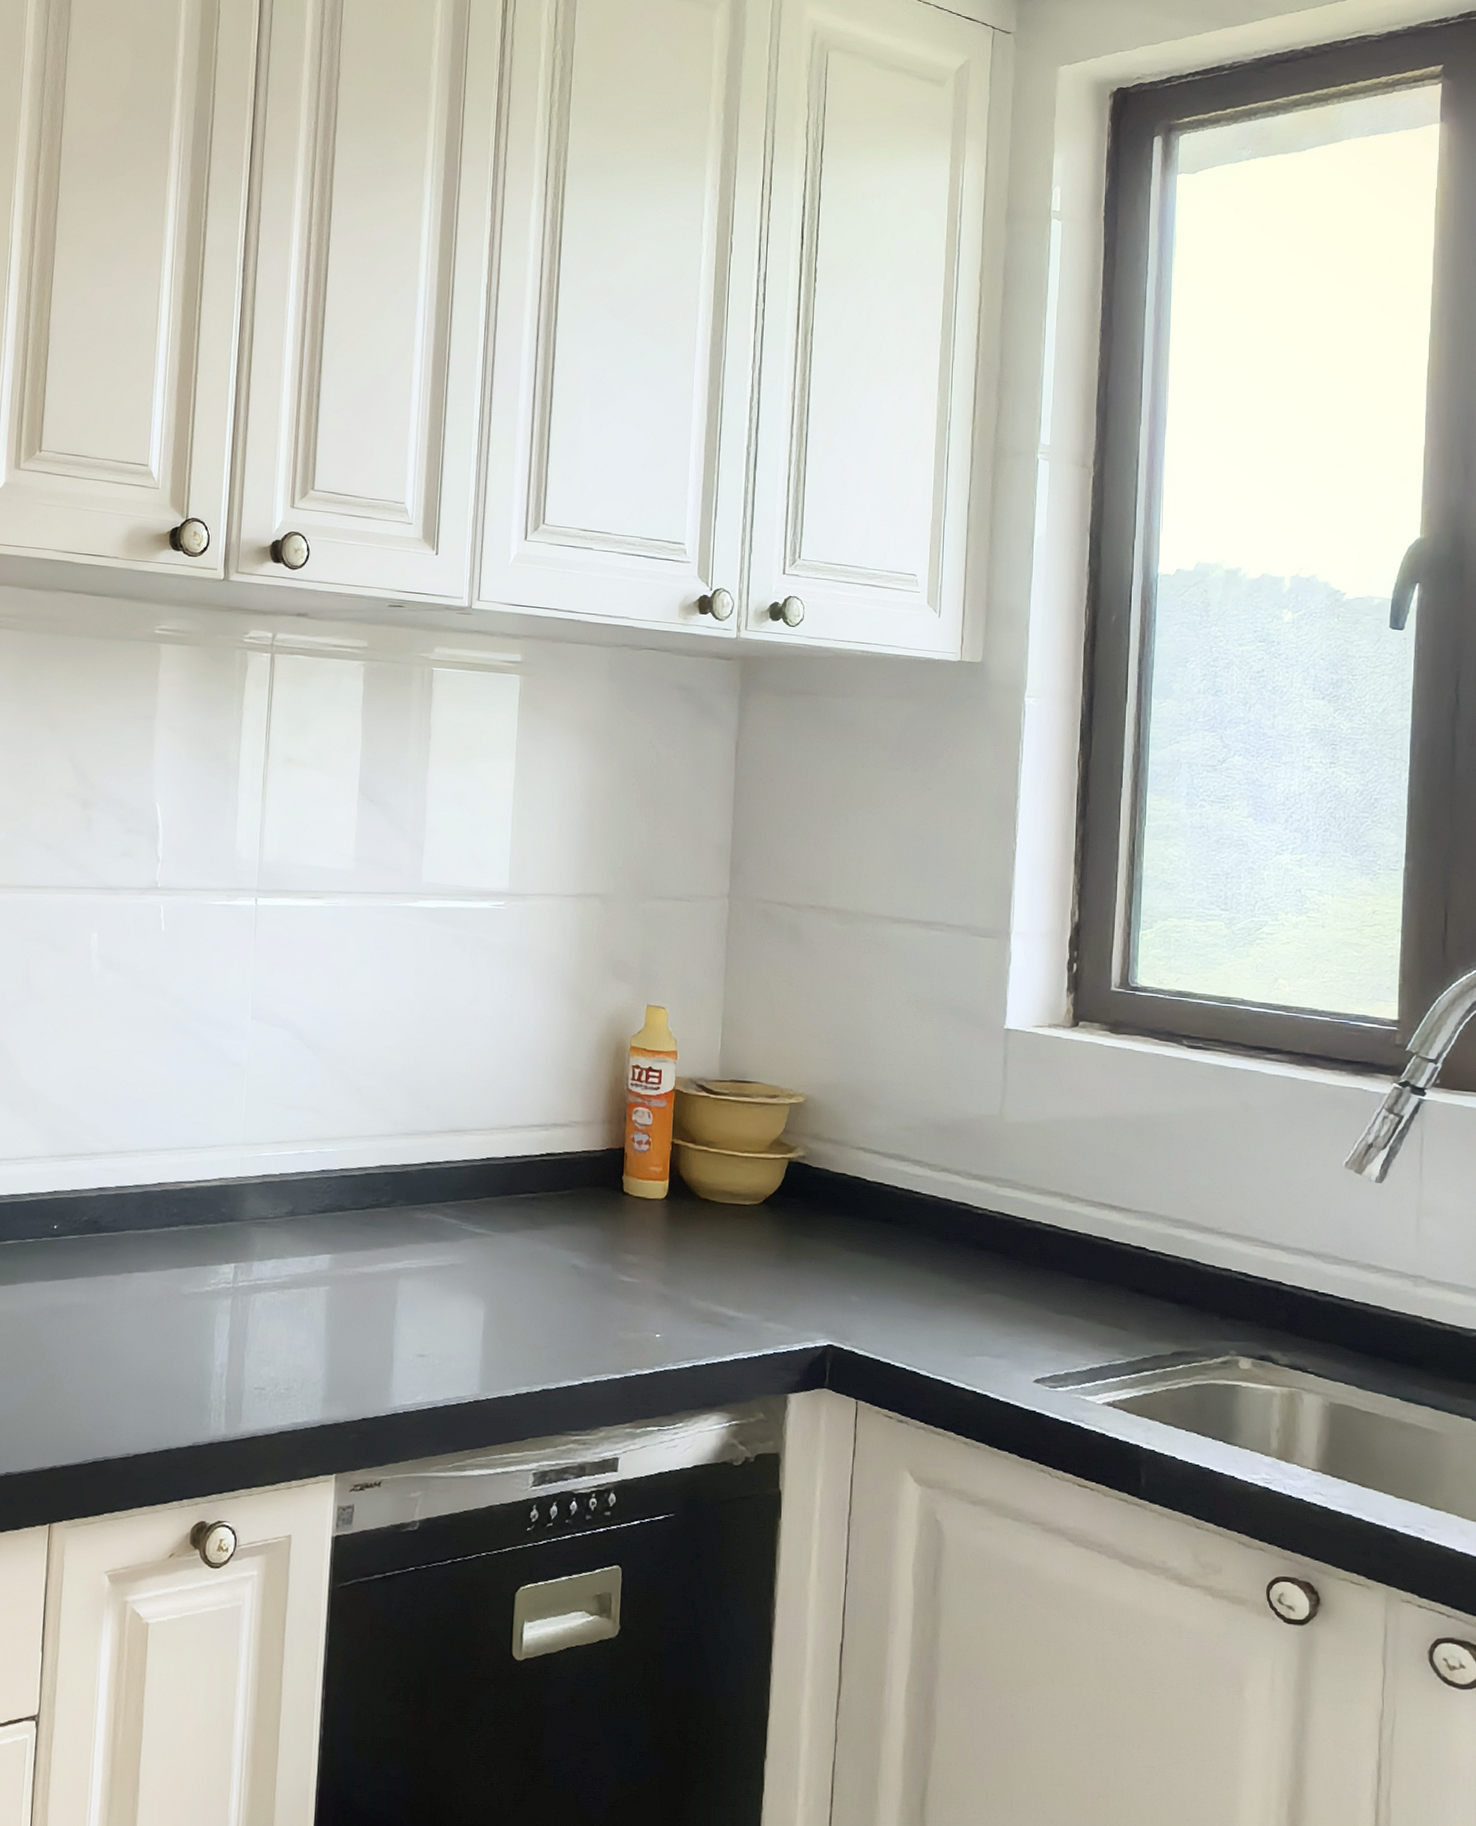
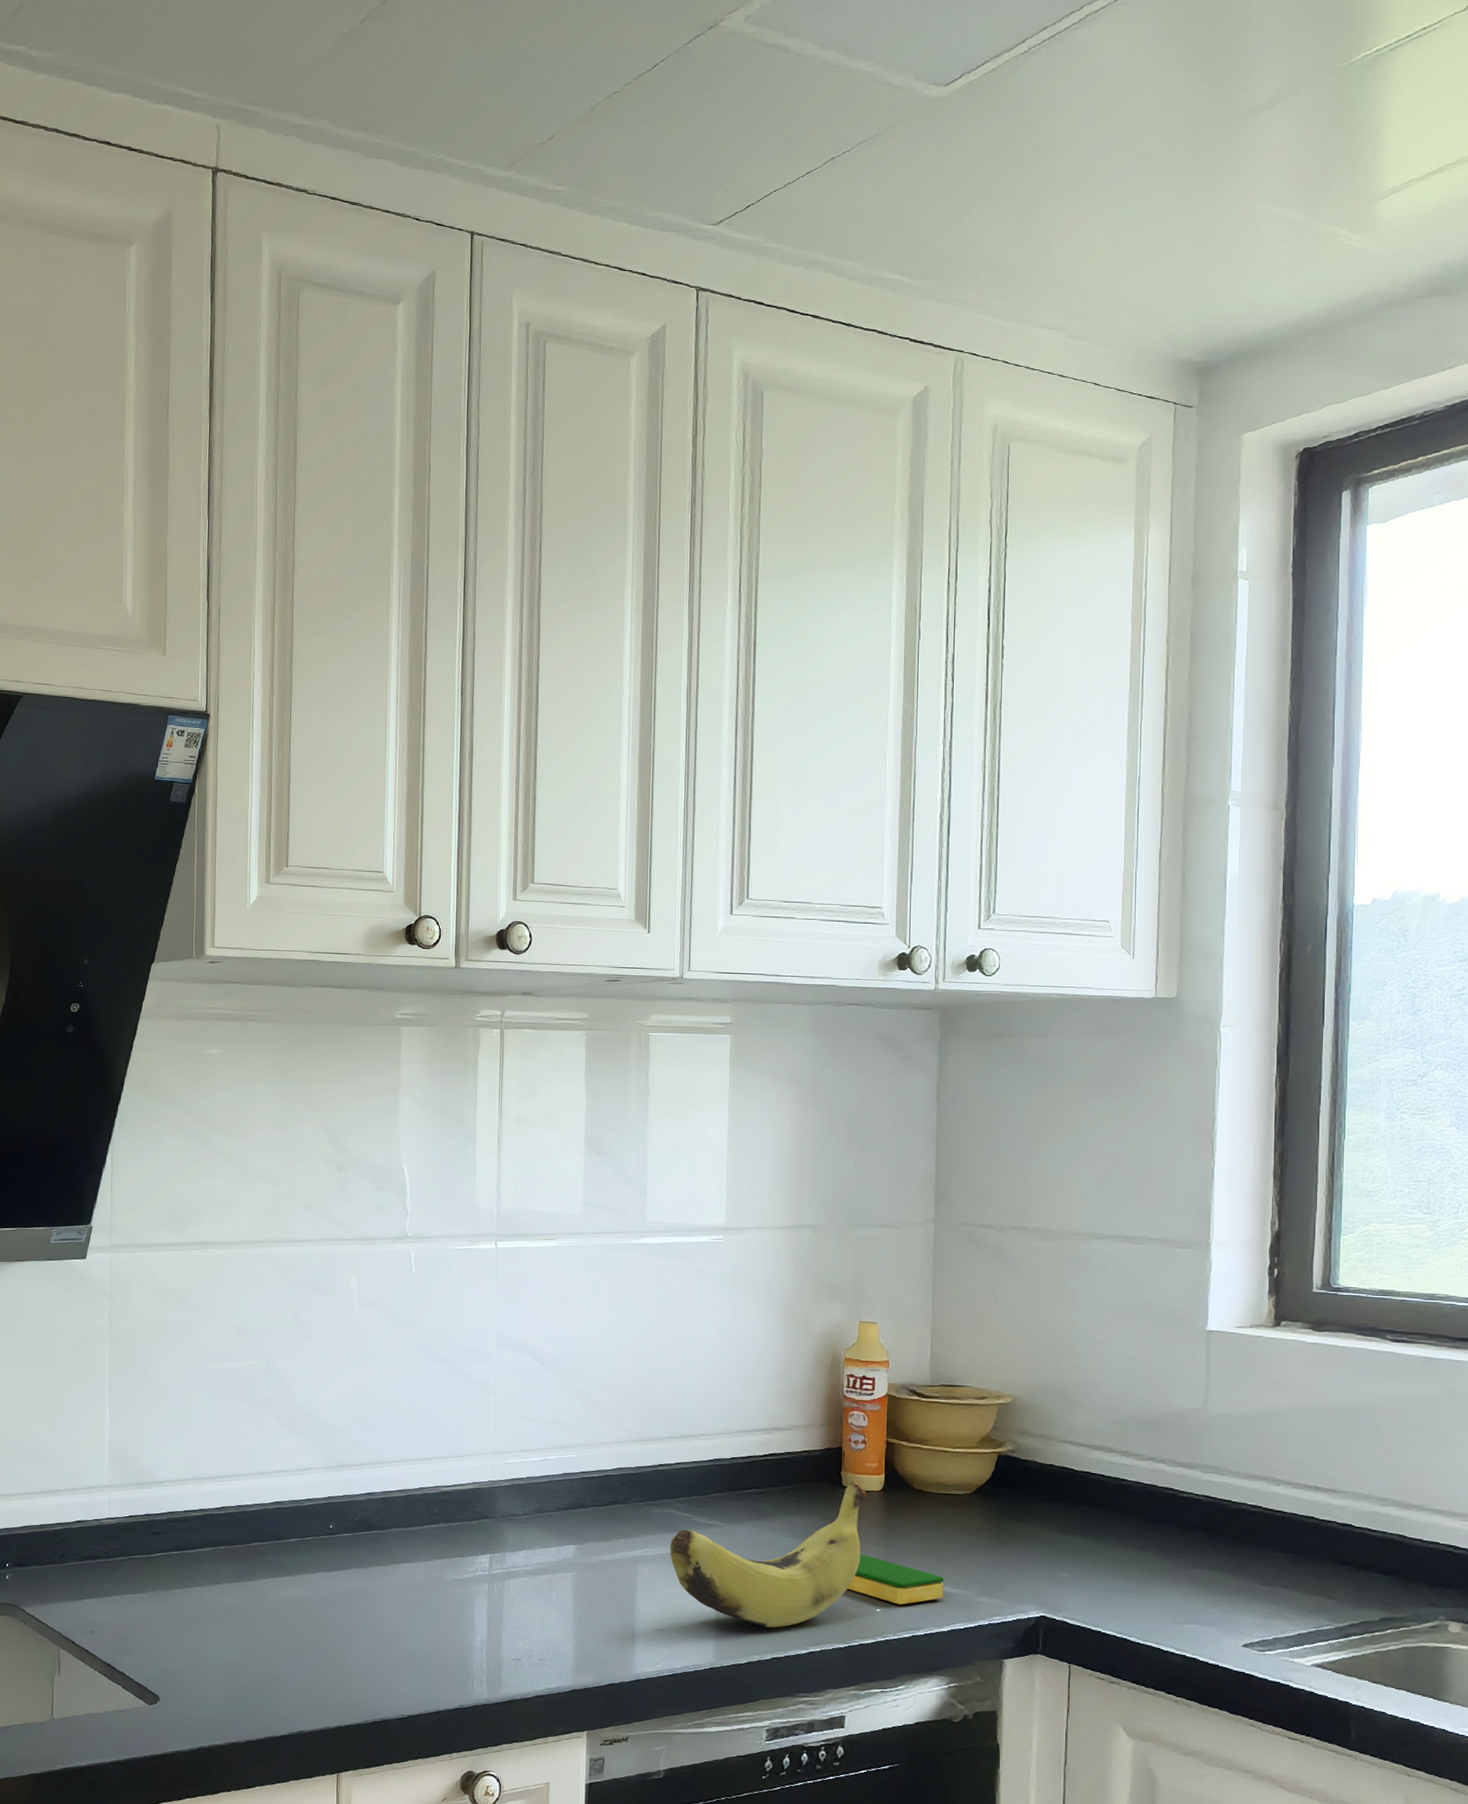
banana: none [434,1187,649,1355] -> present [669,1481,867,1628]
dish sponge: none [625,1271,728,1330] -> present [847,1554,944,1605]

